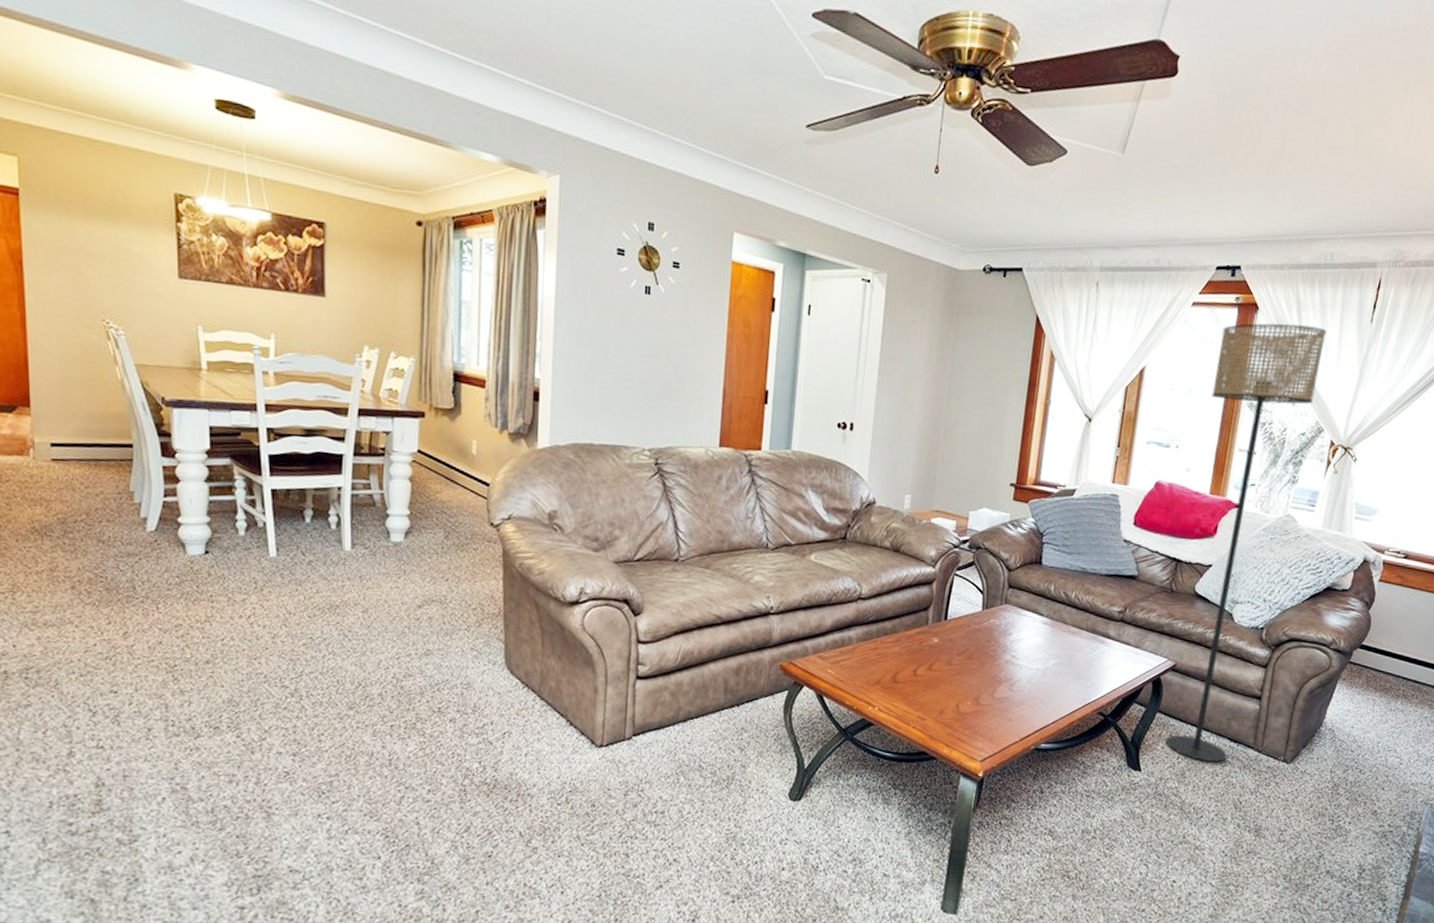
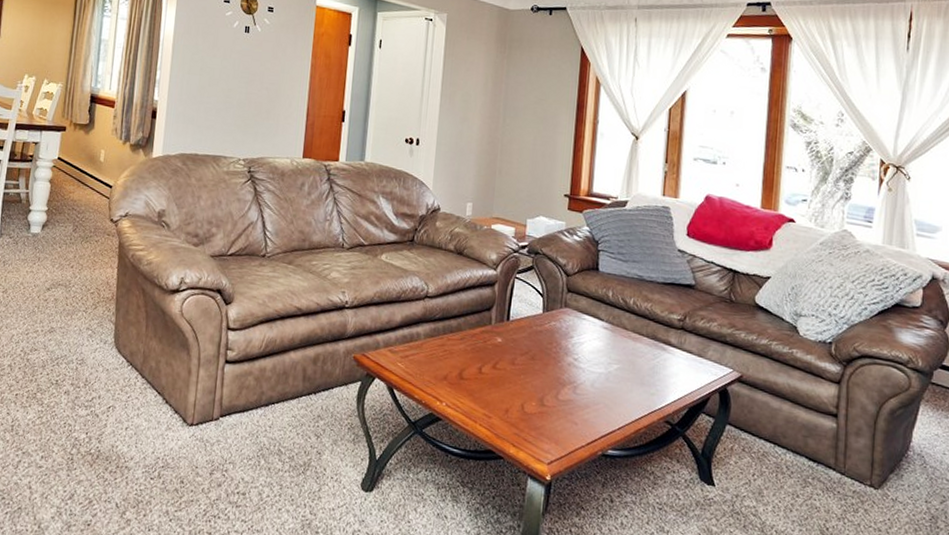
floor lamp: present [1166,323,1327,763] -> none [739,52,863,483]

